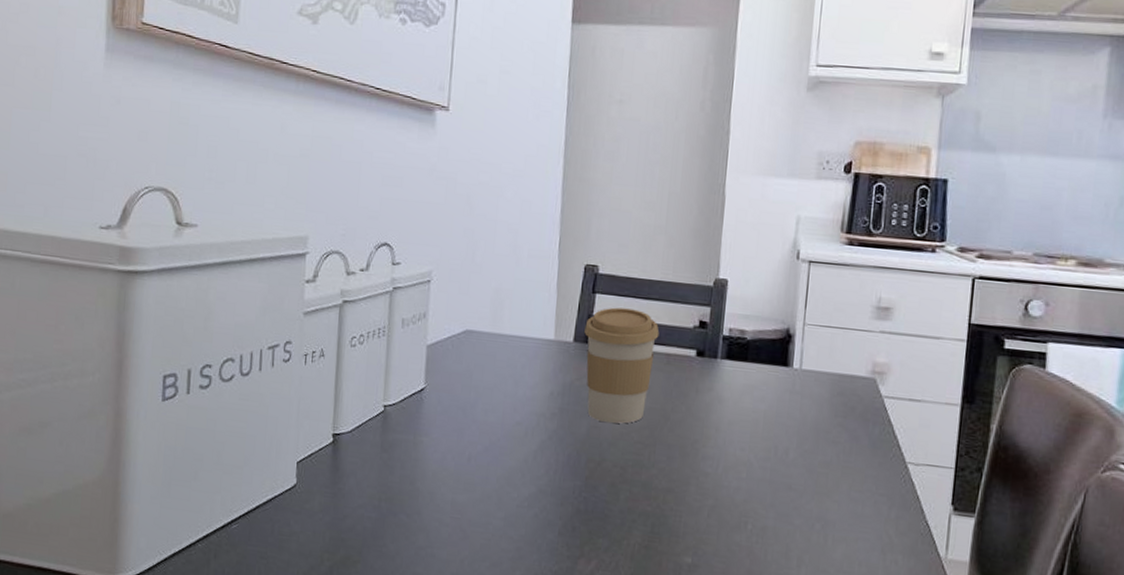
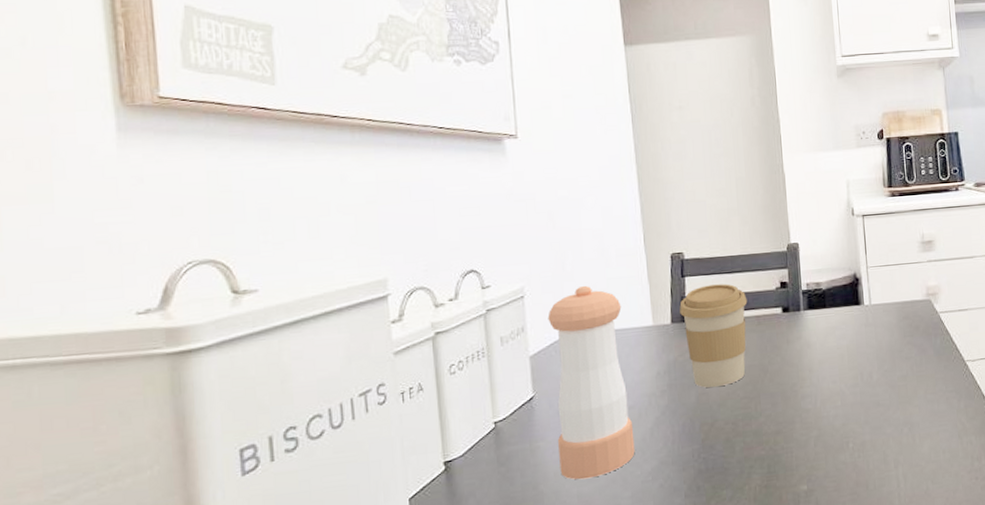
pepper shaker: none [438,281,525,488] -> present [547,285,635,480]

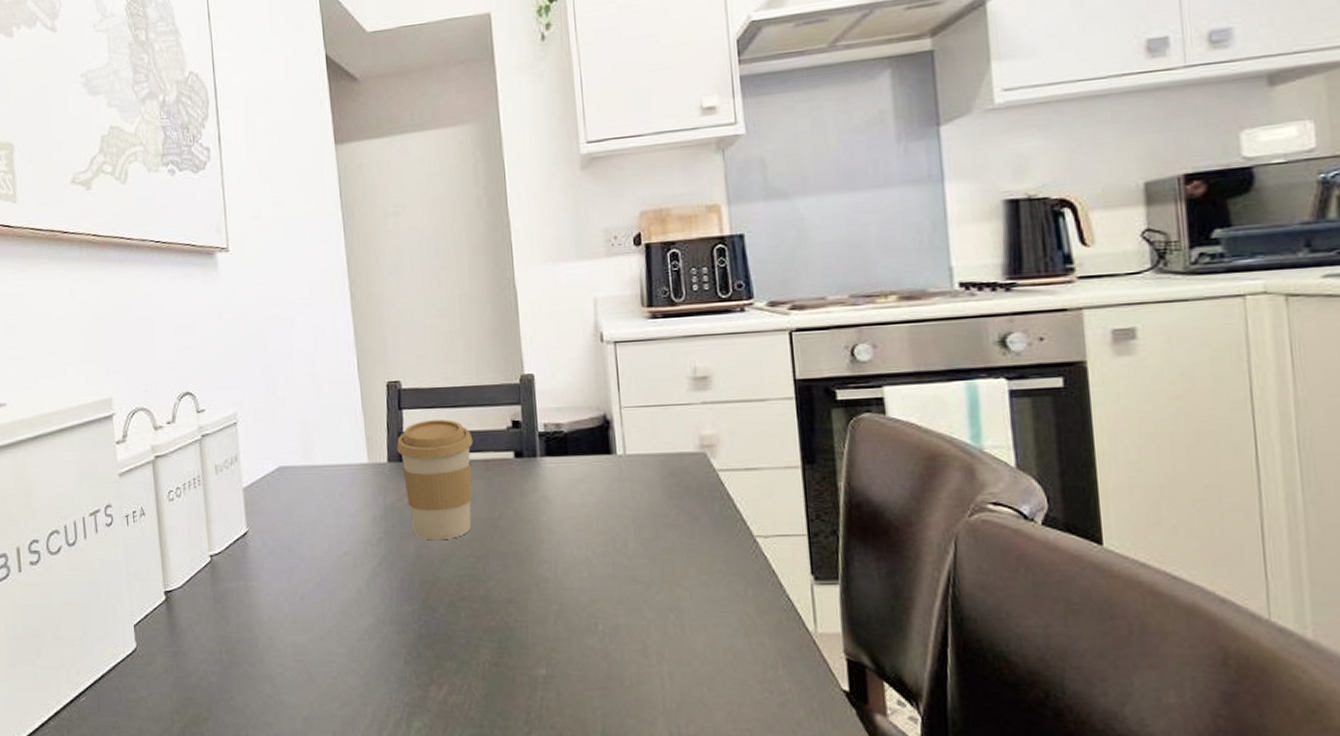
pepper shaker: present [547,285,635,480] -> none [260,414,350,628]

